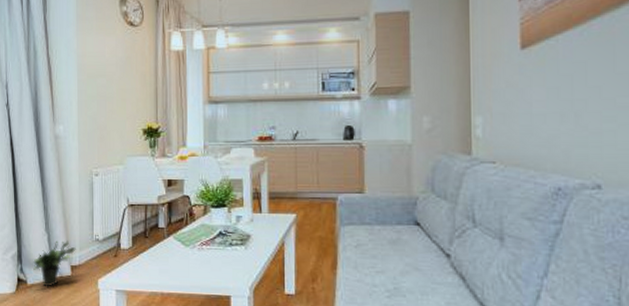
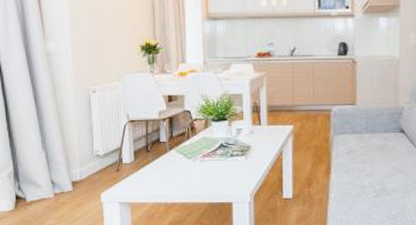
potted plant: present [33,240,76,287] -> none [31,157,76,203]

